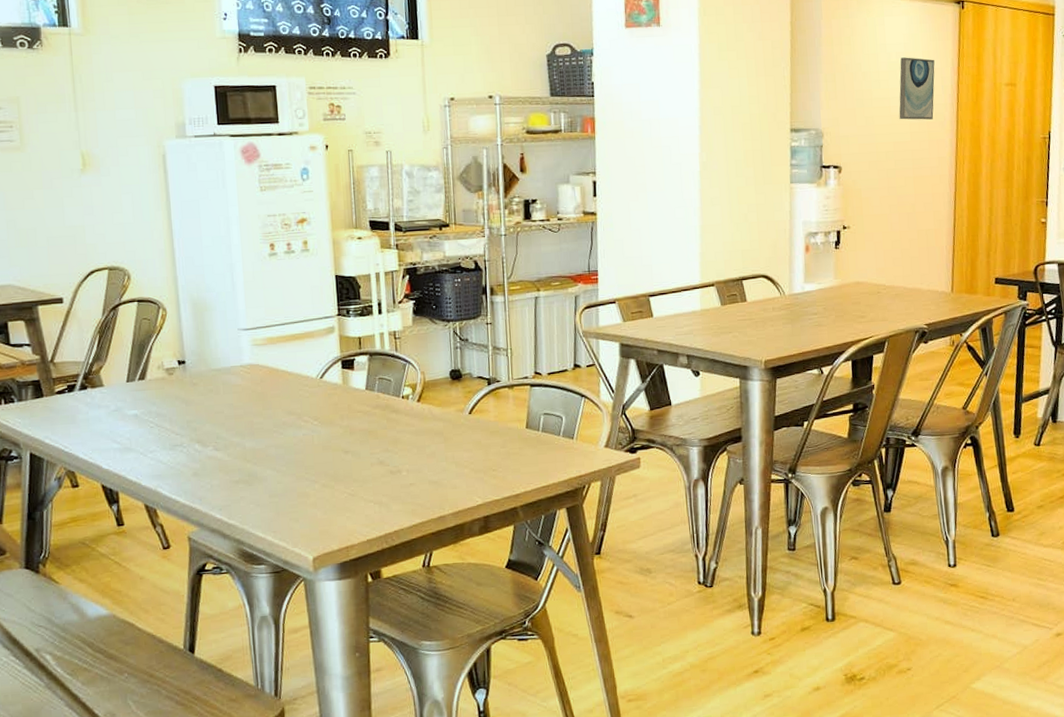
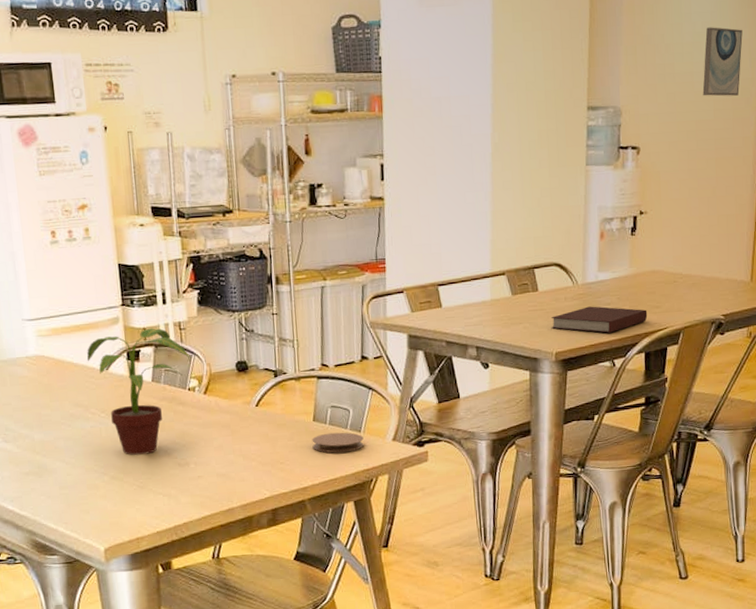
potted plant: none [301,337,405,463] -> present [87,328,190,455]
coaster: none [524,439,577,460] -> present [312,432,364,453]
notebook: none [760,316,853,342] -> present [551,306,648,333]

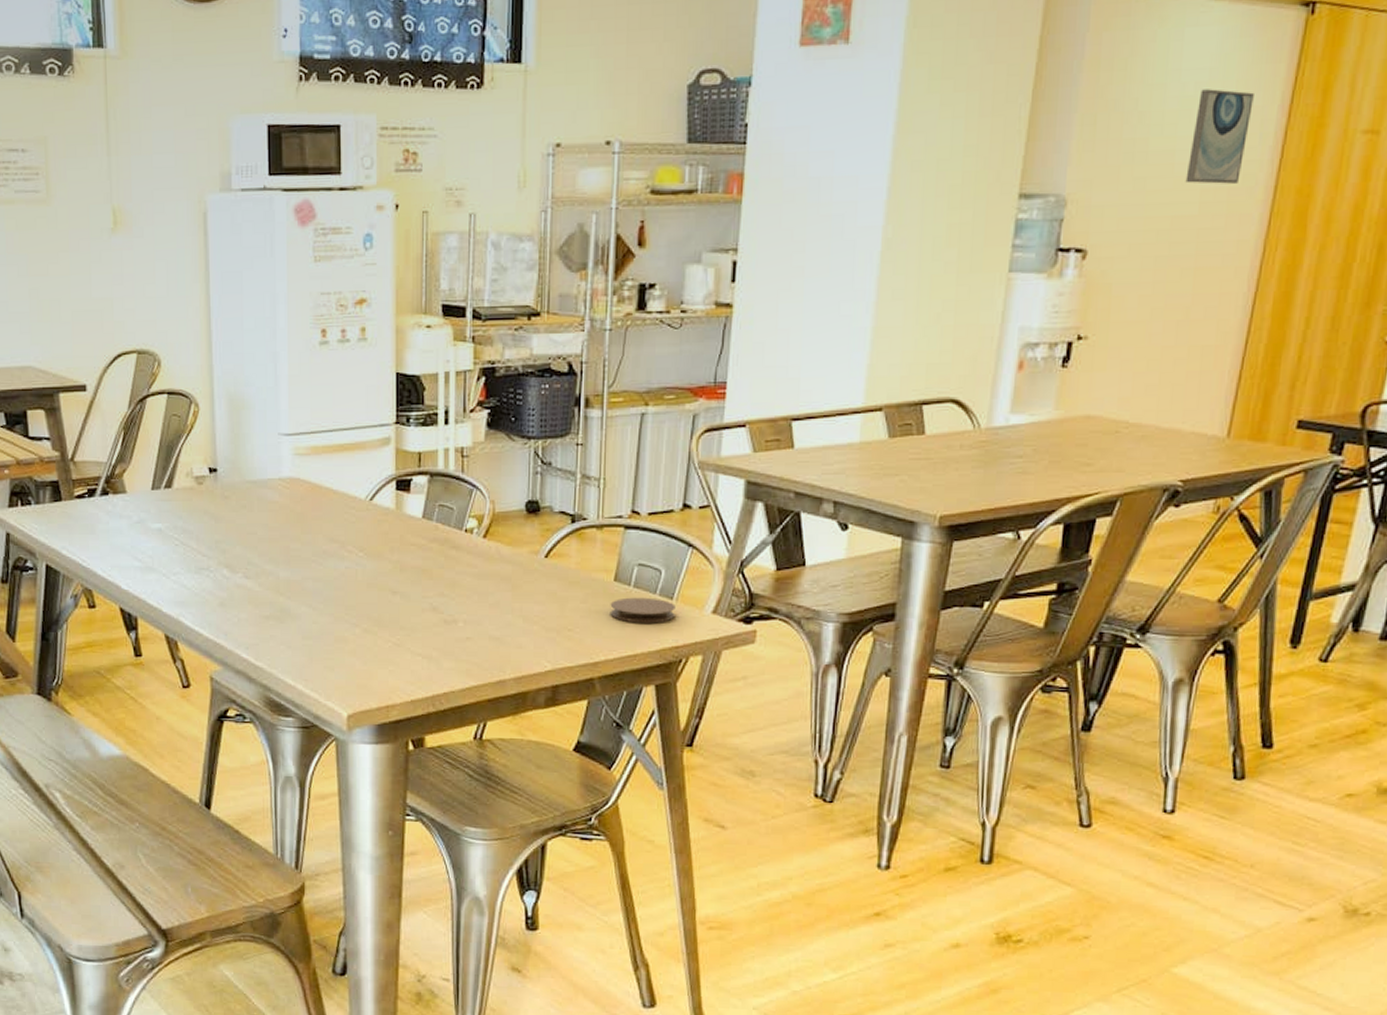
potted plant: present [87,328,190,455] -> none [348,453,471,606]
notebook: present [551,306,648,333] -> none [937,458,1074,495]

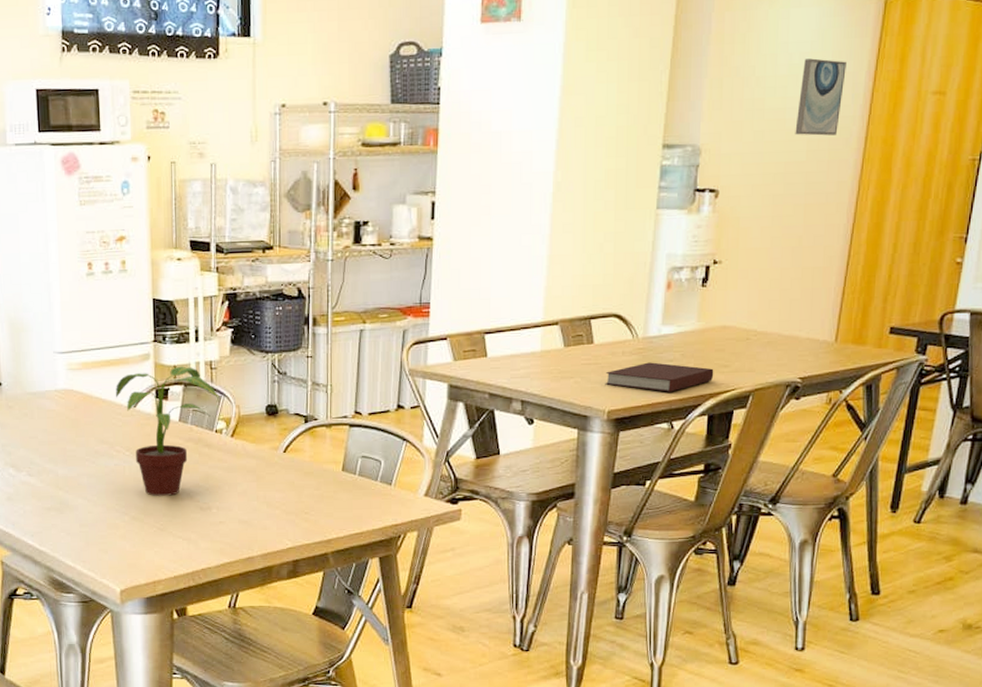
potted plant: none [348,453,471,606] -> present [115,366,220,496]
coaster: present [610,597,676,623] -> none [339,484,394,506]
notebook: none [937,458,1074,495] -> present [605,362,714,392]

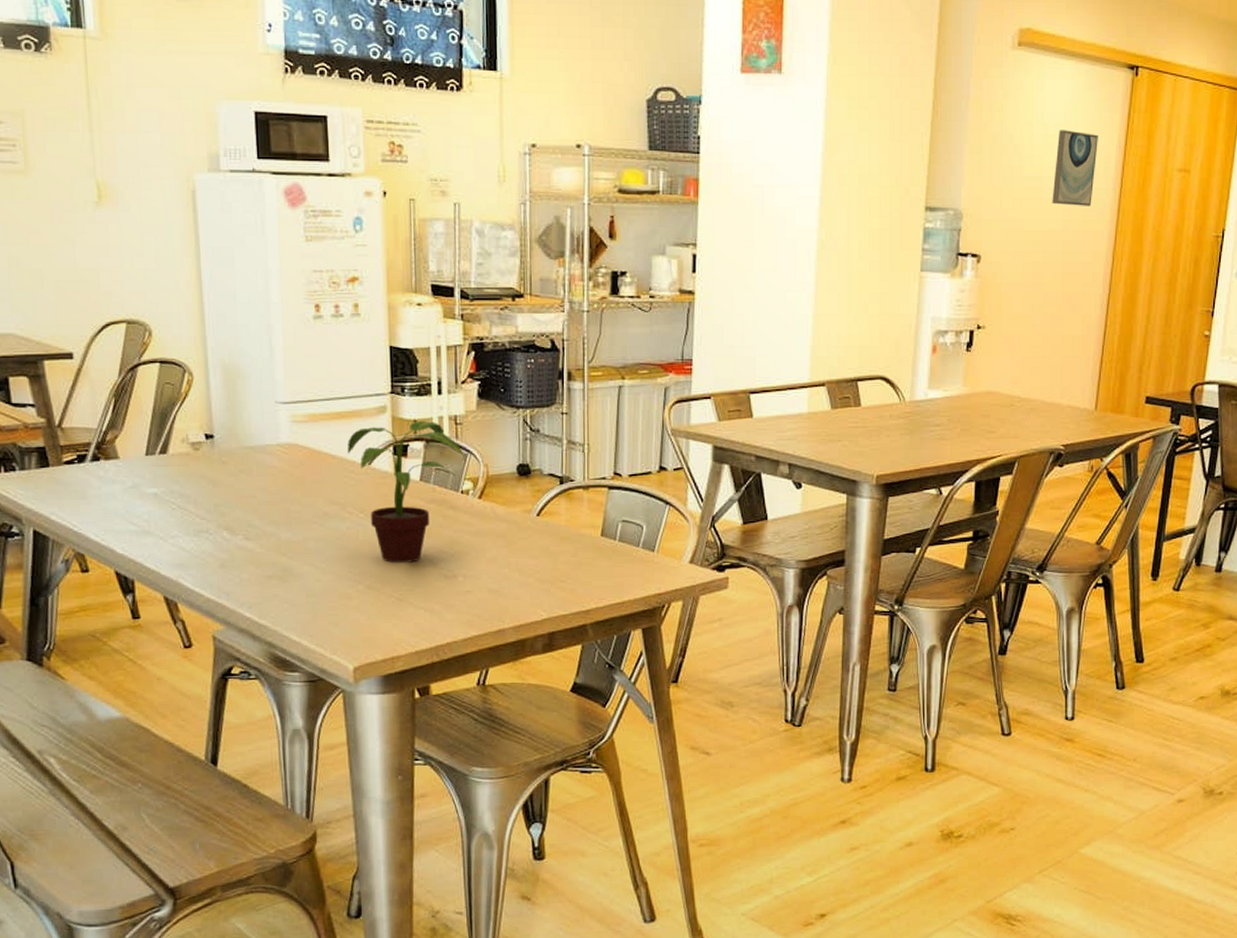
notebook: present [605,362,714,392] -> none [873,426,980,457]

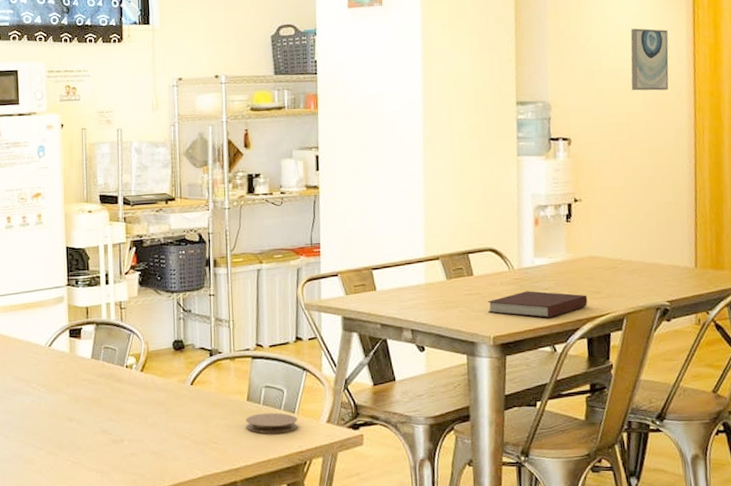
potted plant: present [347,420,466,563] -> none [31,307,129,430]
coaster: none [598,550,657,574] -> present [245,412,298,434]
notebook: none [873,426,980,457] -> present [487,291,588,318]

